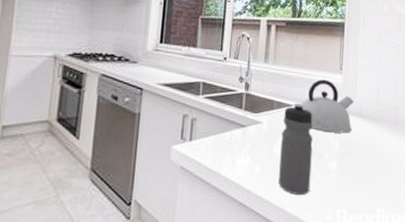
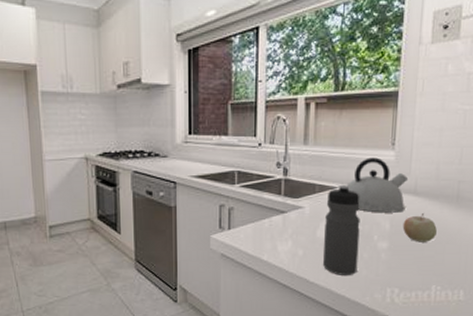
fruit: none [350,136,379,164] -> present [402,213,437,242]

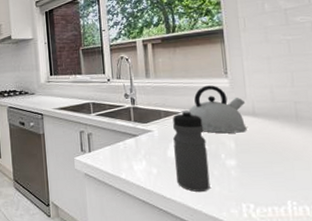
fruit: present [402,213,437,242] -> none [247,133,282,160]

